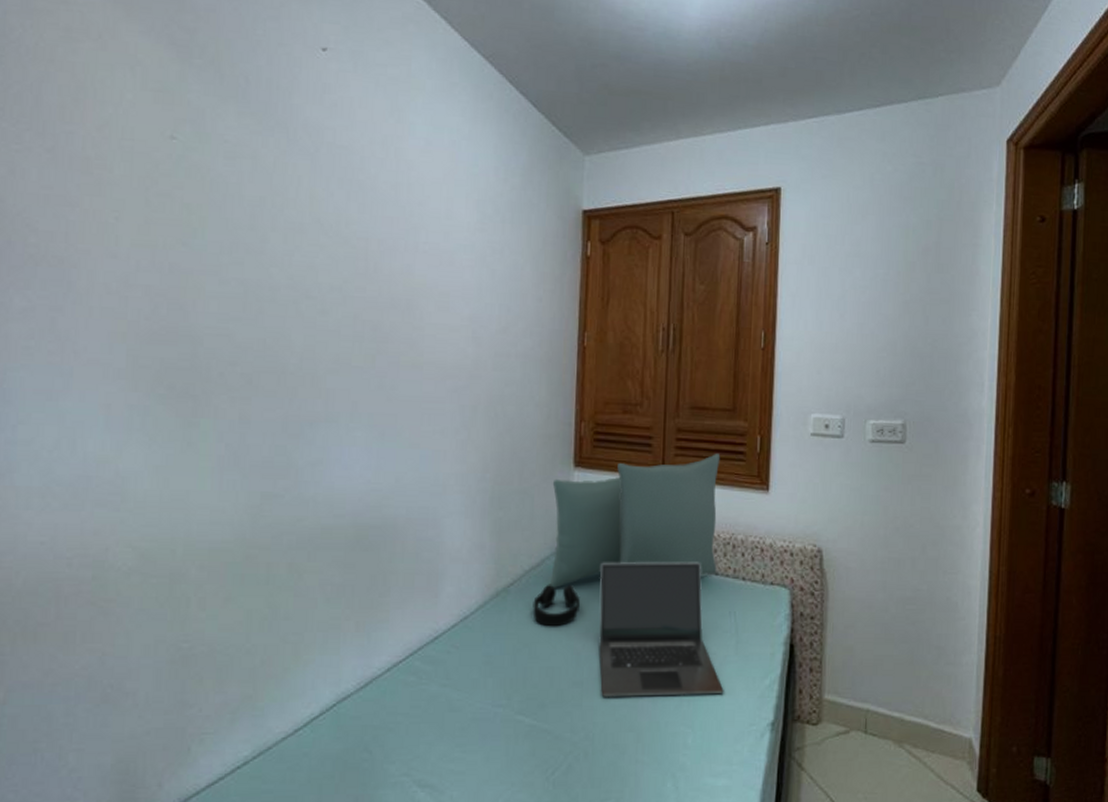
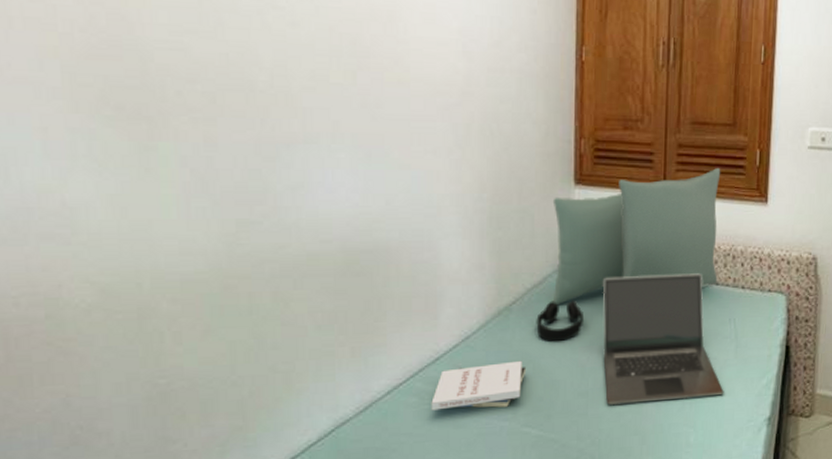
books: none [428,644,522,692] -> present [431,360,527,411]

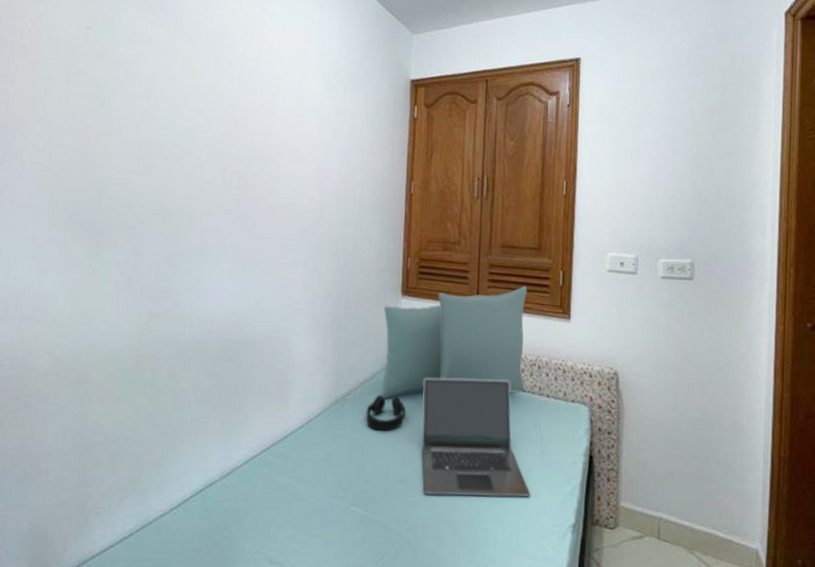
books: present [431,360,527,411] -> none [278,445,357,486]

